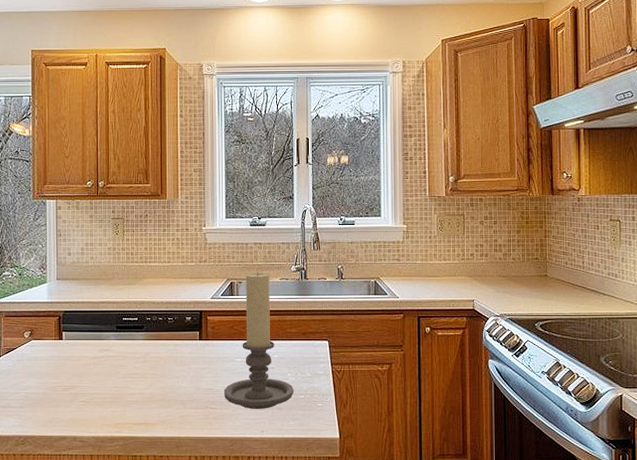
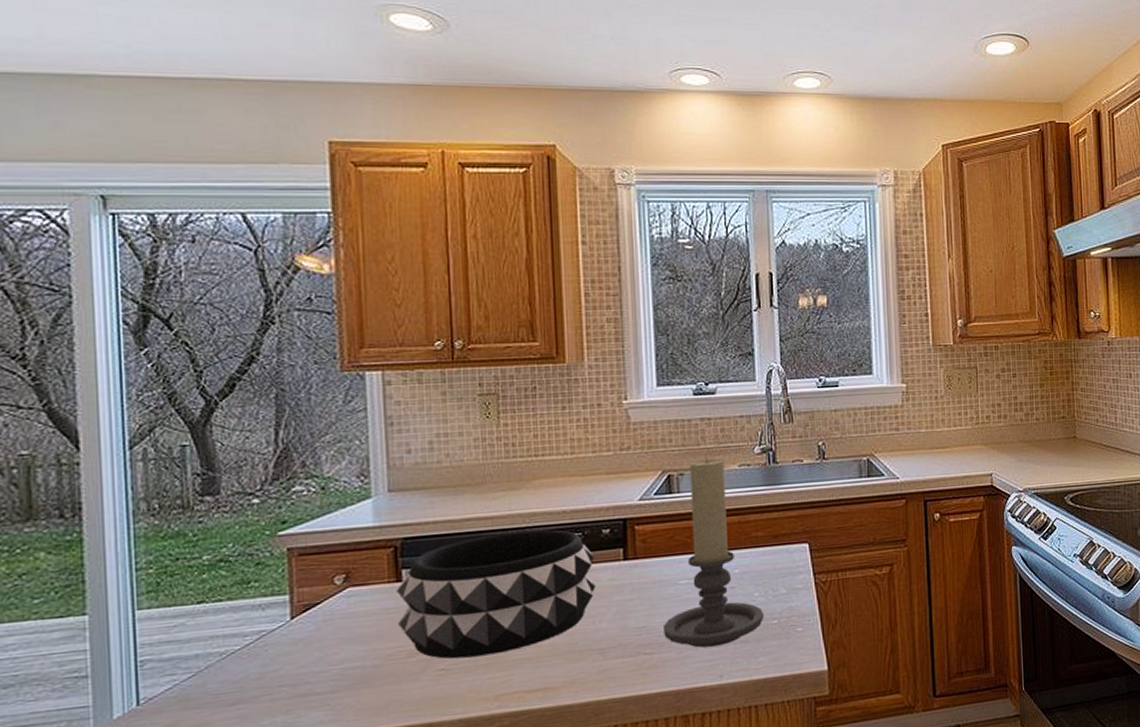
decorative bowl: none [59,313,180,395] -> present [397,529,596,659]

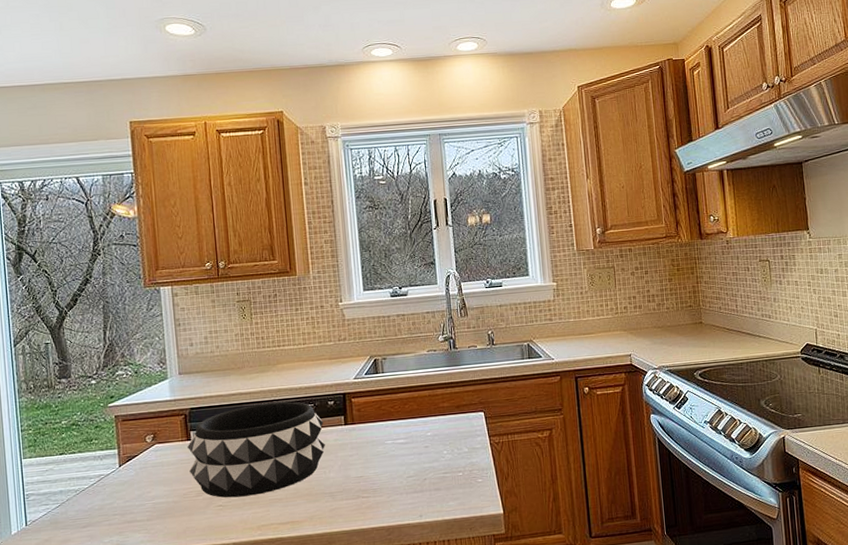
candle holder: present [662,458,764,648] -> none [375,345,451,493]

